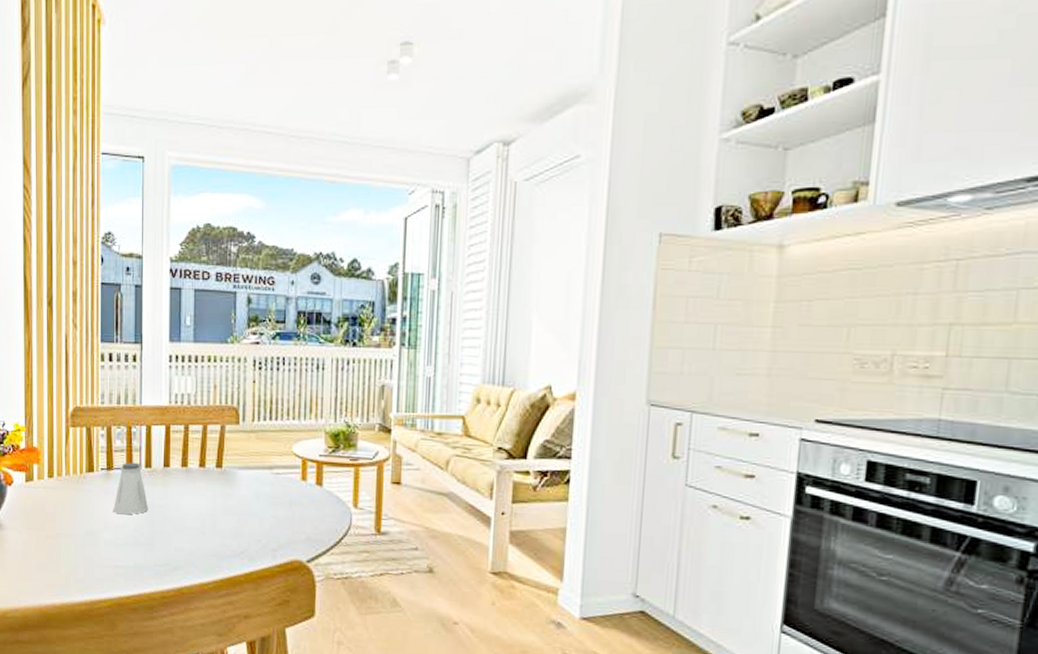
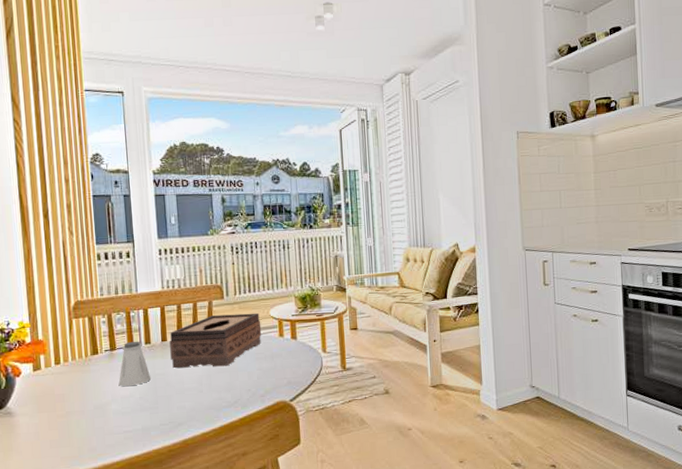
tissue box: none [172,443,281,508] -> present [169,313,262,369]

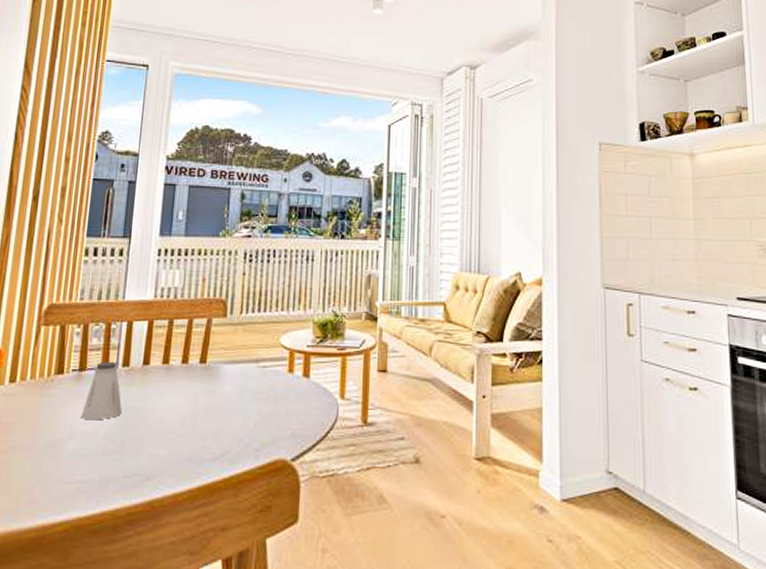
tissue box: present [169,313,262,369] -> none [150,337,268,405]

